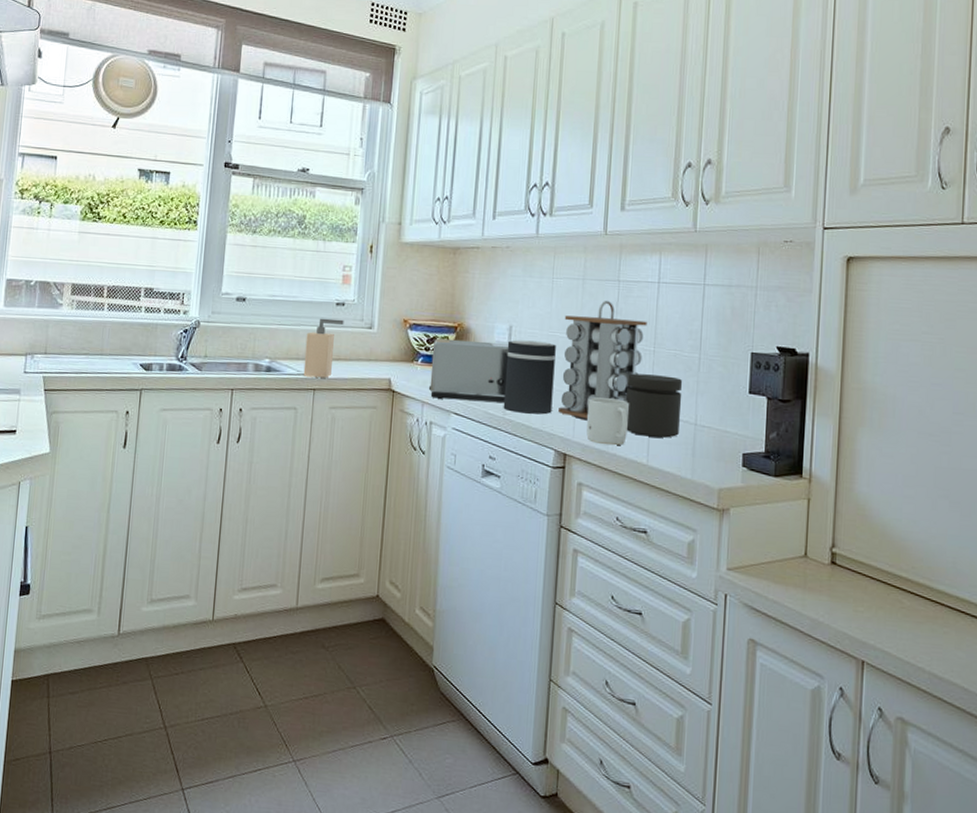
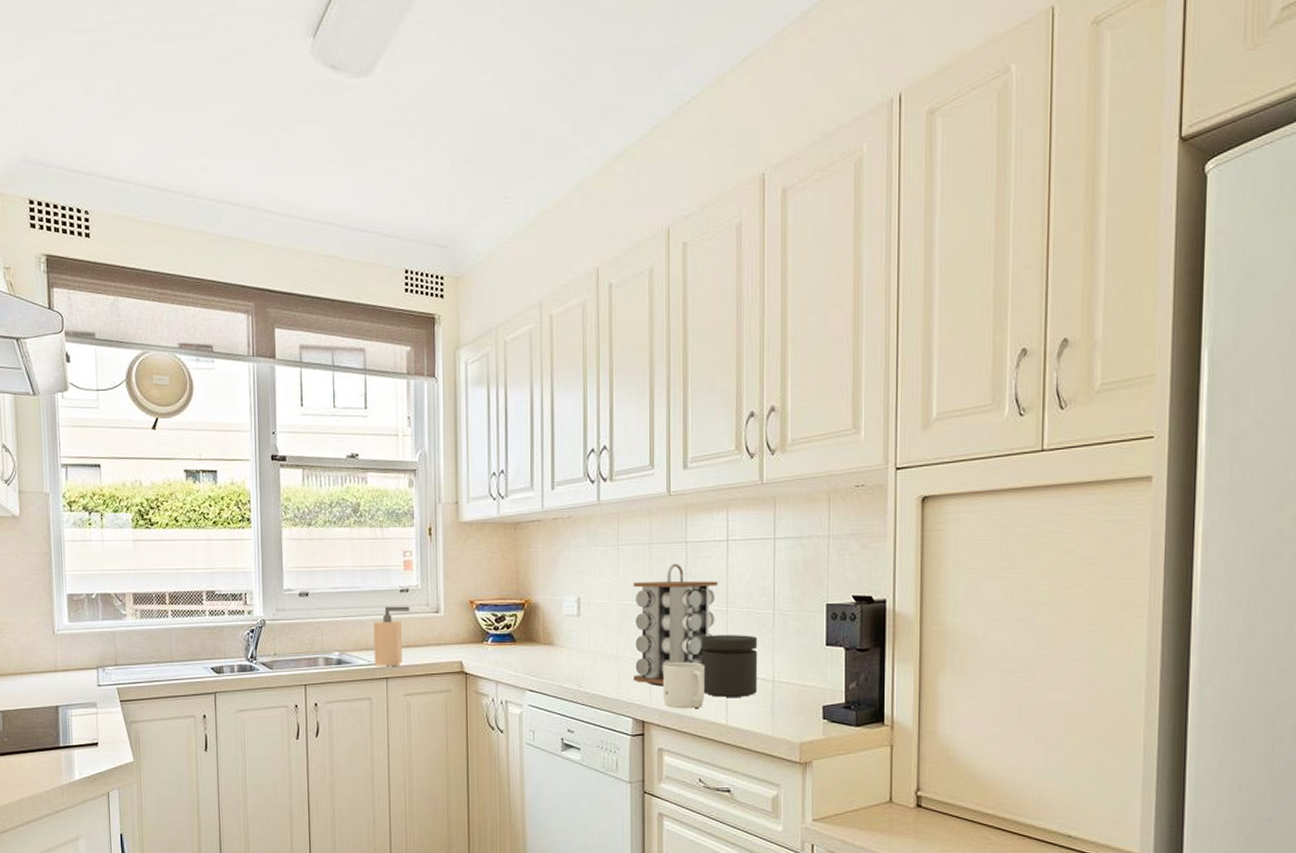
toaster: present [428,338,509,403] -> none [501,615,579,677]
cylinder: present [503,340,556,415] -> none [577,611,627,684]

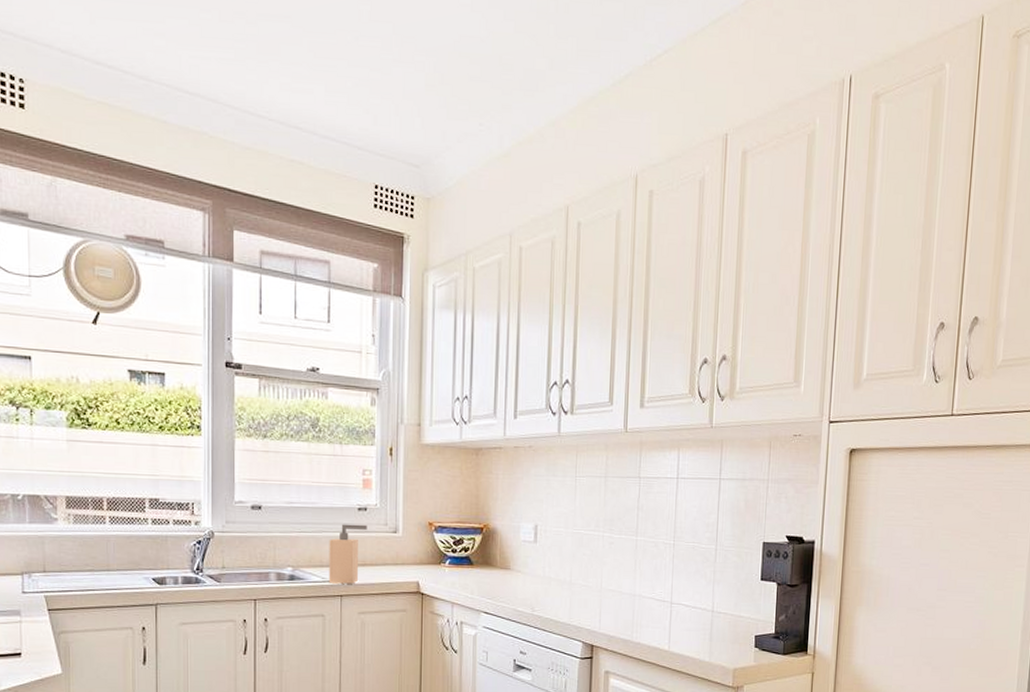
spice rack: present [633,564,718,687] -> none [585,497,667,613]
mug: present [662,662,706,709] -> none [611,590,652,635]
jar: present [701,635,758,697] -> none [649,566,700,625]

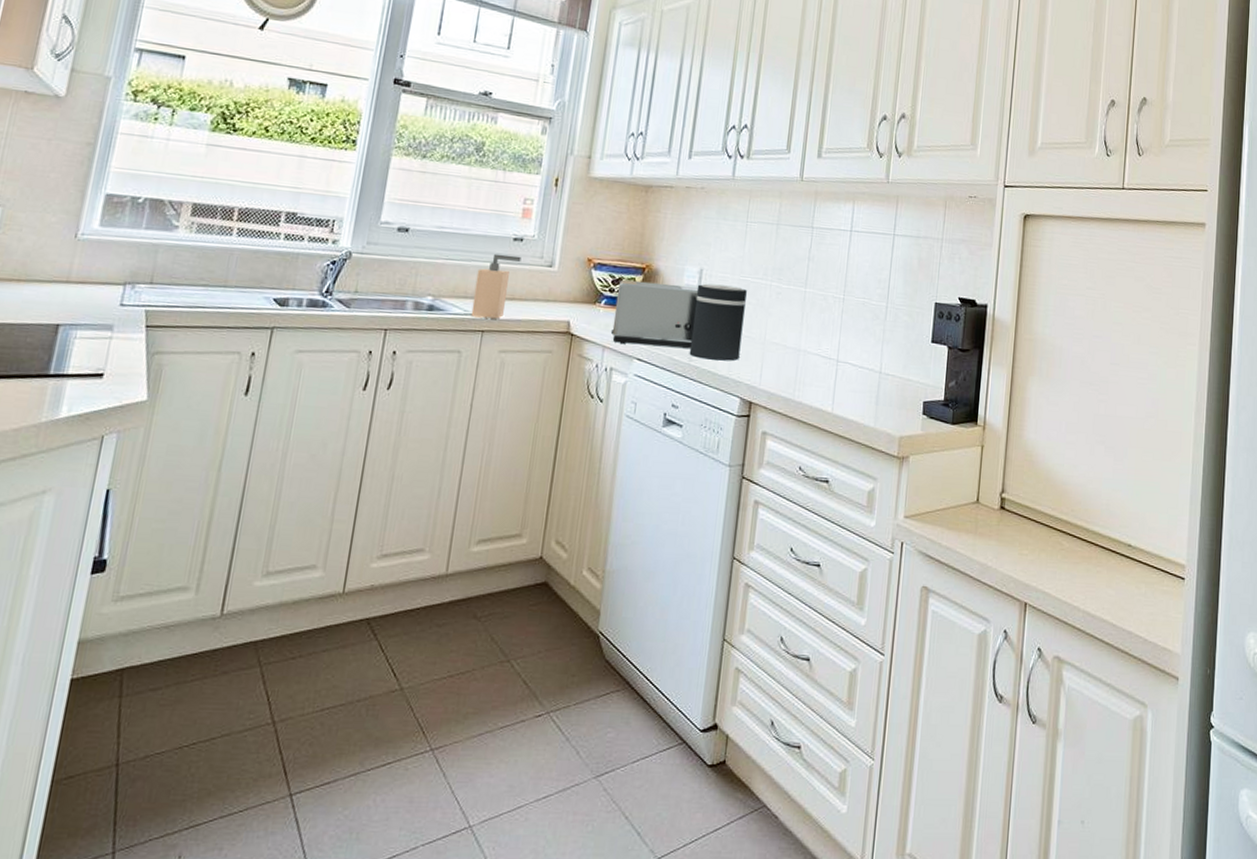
toaster: none [457,540,535,601] -> present [610,279,698,349]
cylinder: none [531,538,581,609] -> present [689,283,747,361]

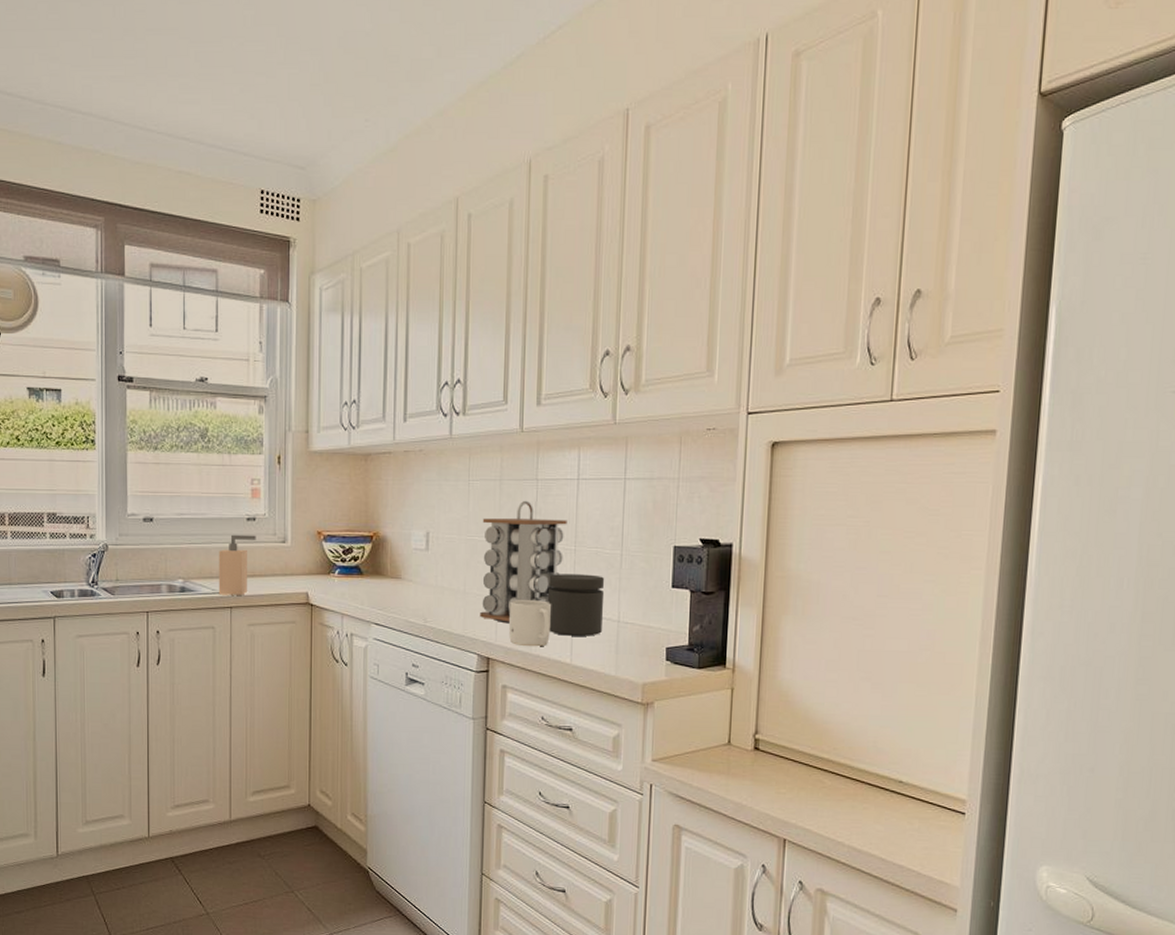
toaster: present [610,279,698,349] -> none [347,548,426,611]
cylinder: present [689,283,747,361] -> none [424,546,475,620]
spice rack: none [746,247,838,368] -> present [480,501,567,624]
mug: none [773,344,818,394] -> present [508,600,552,647]
jar: none [813,320,869,386] -> present [548,574,605,636]

